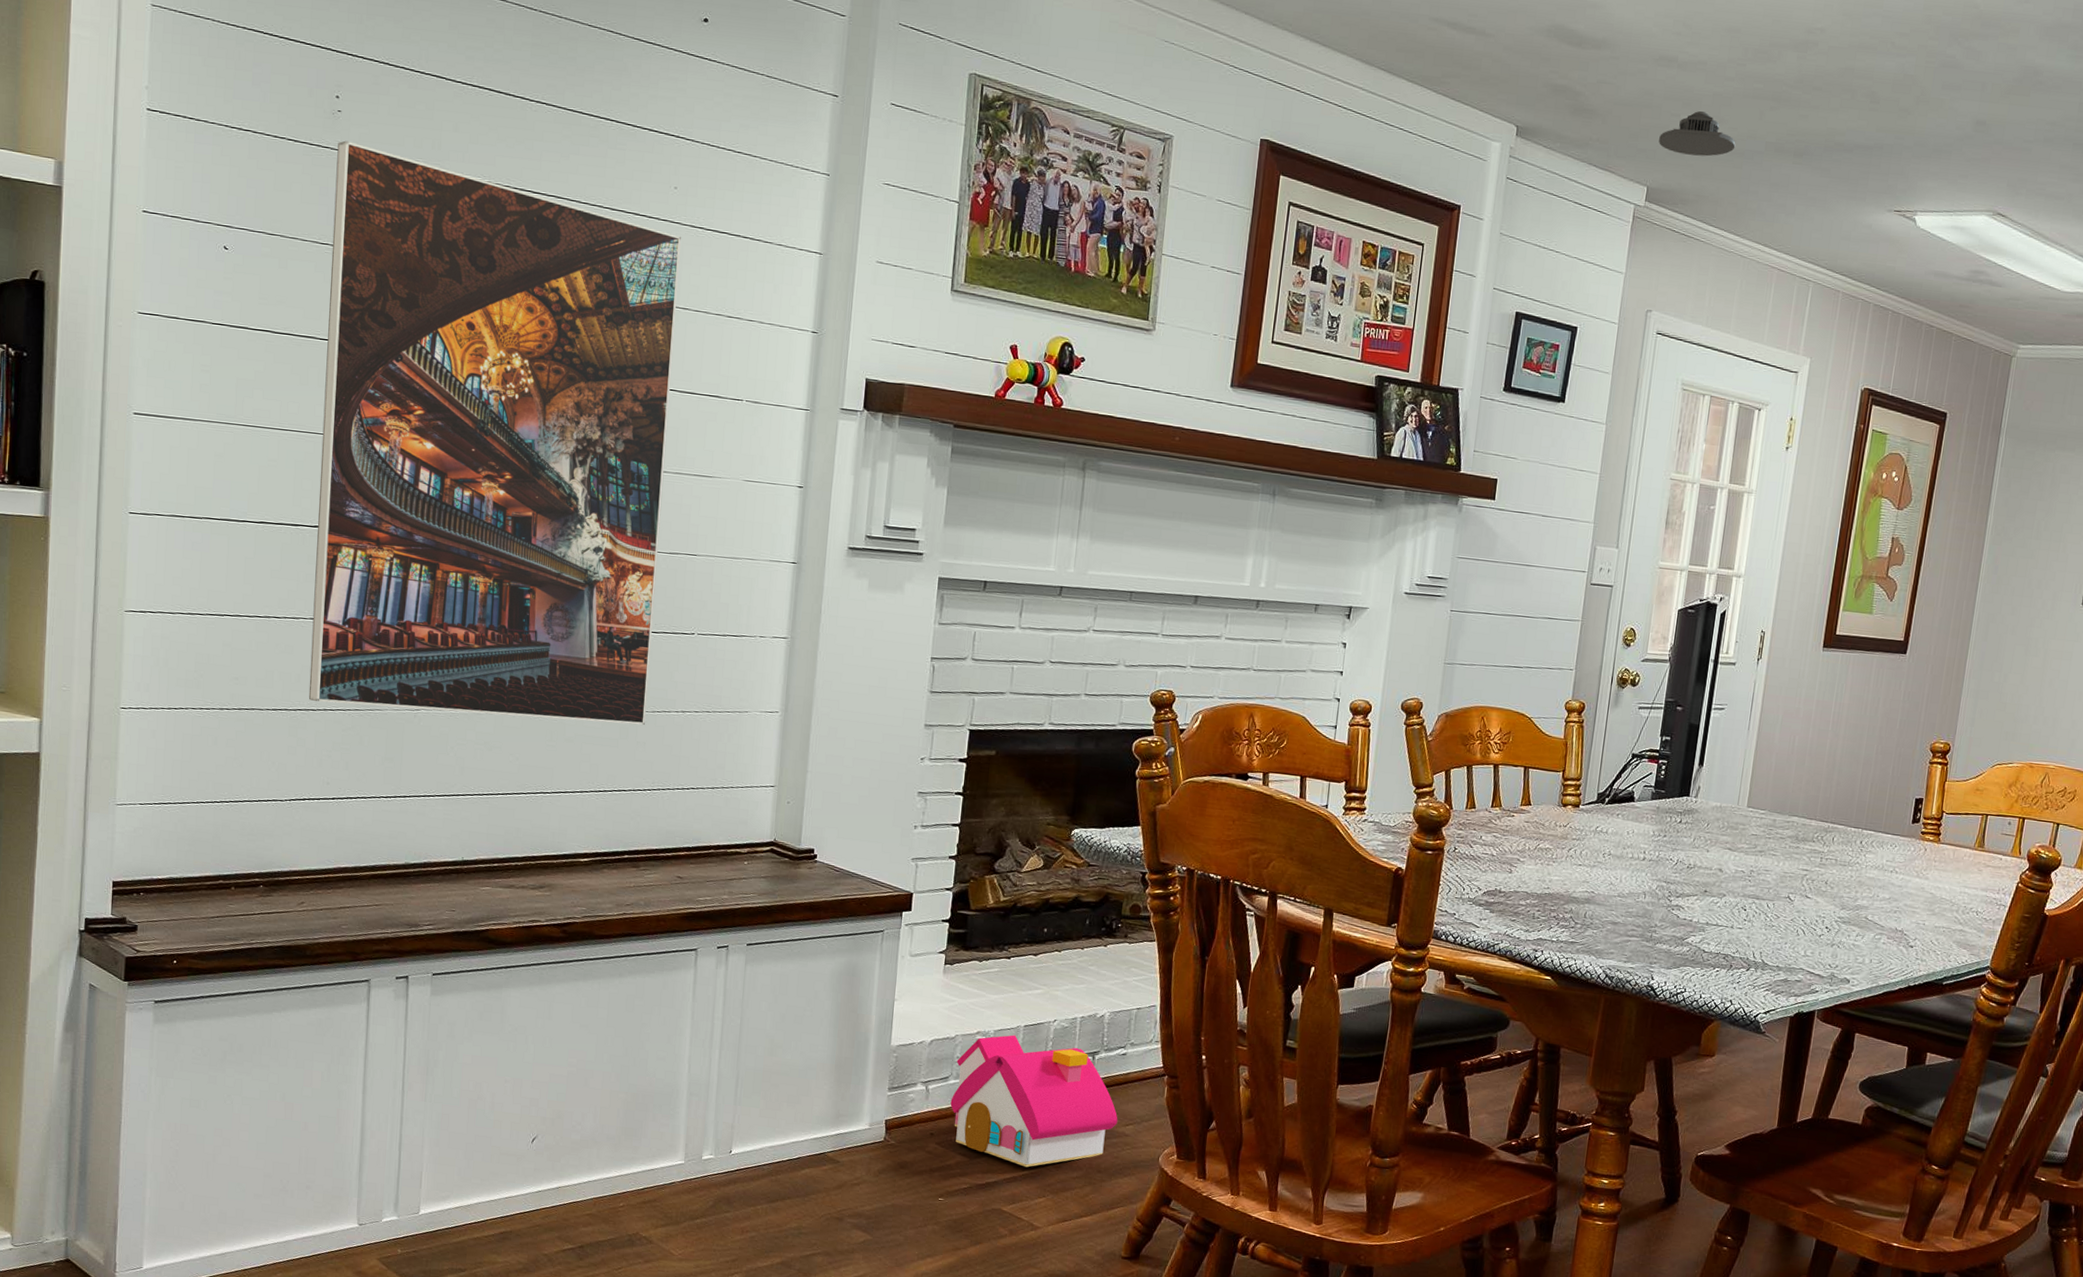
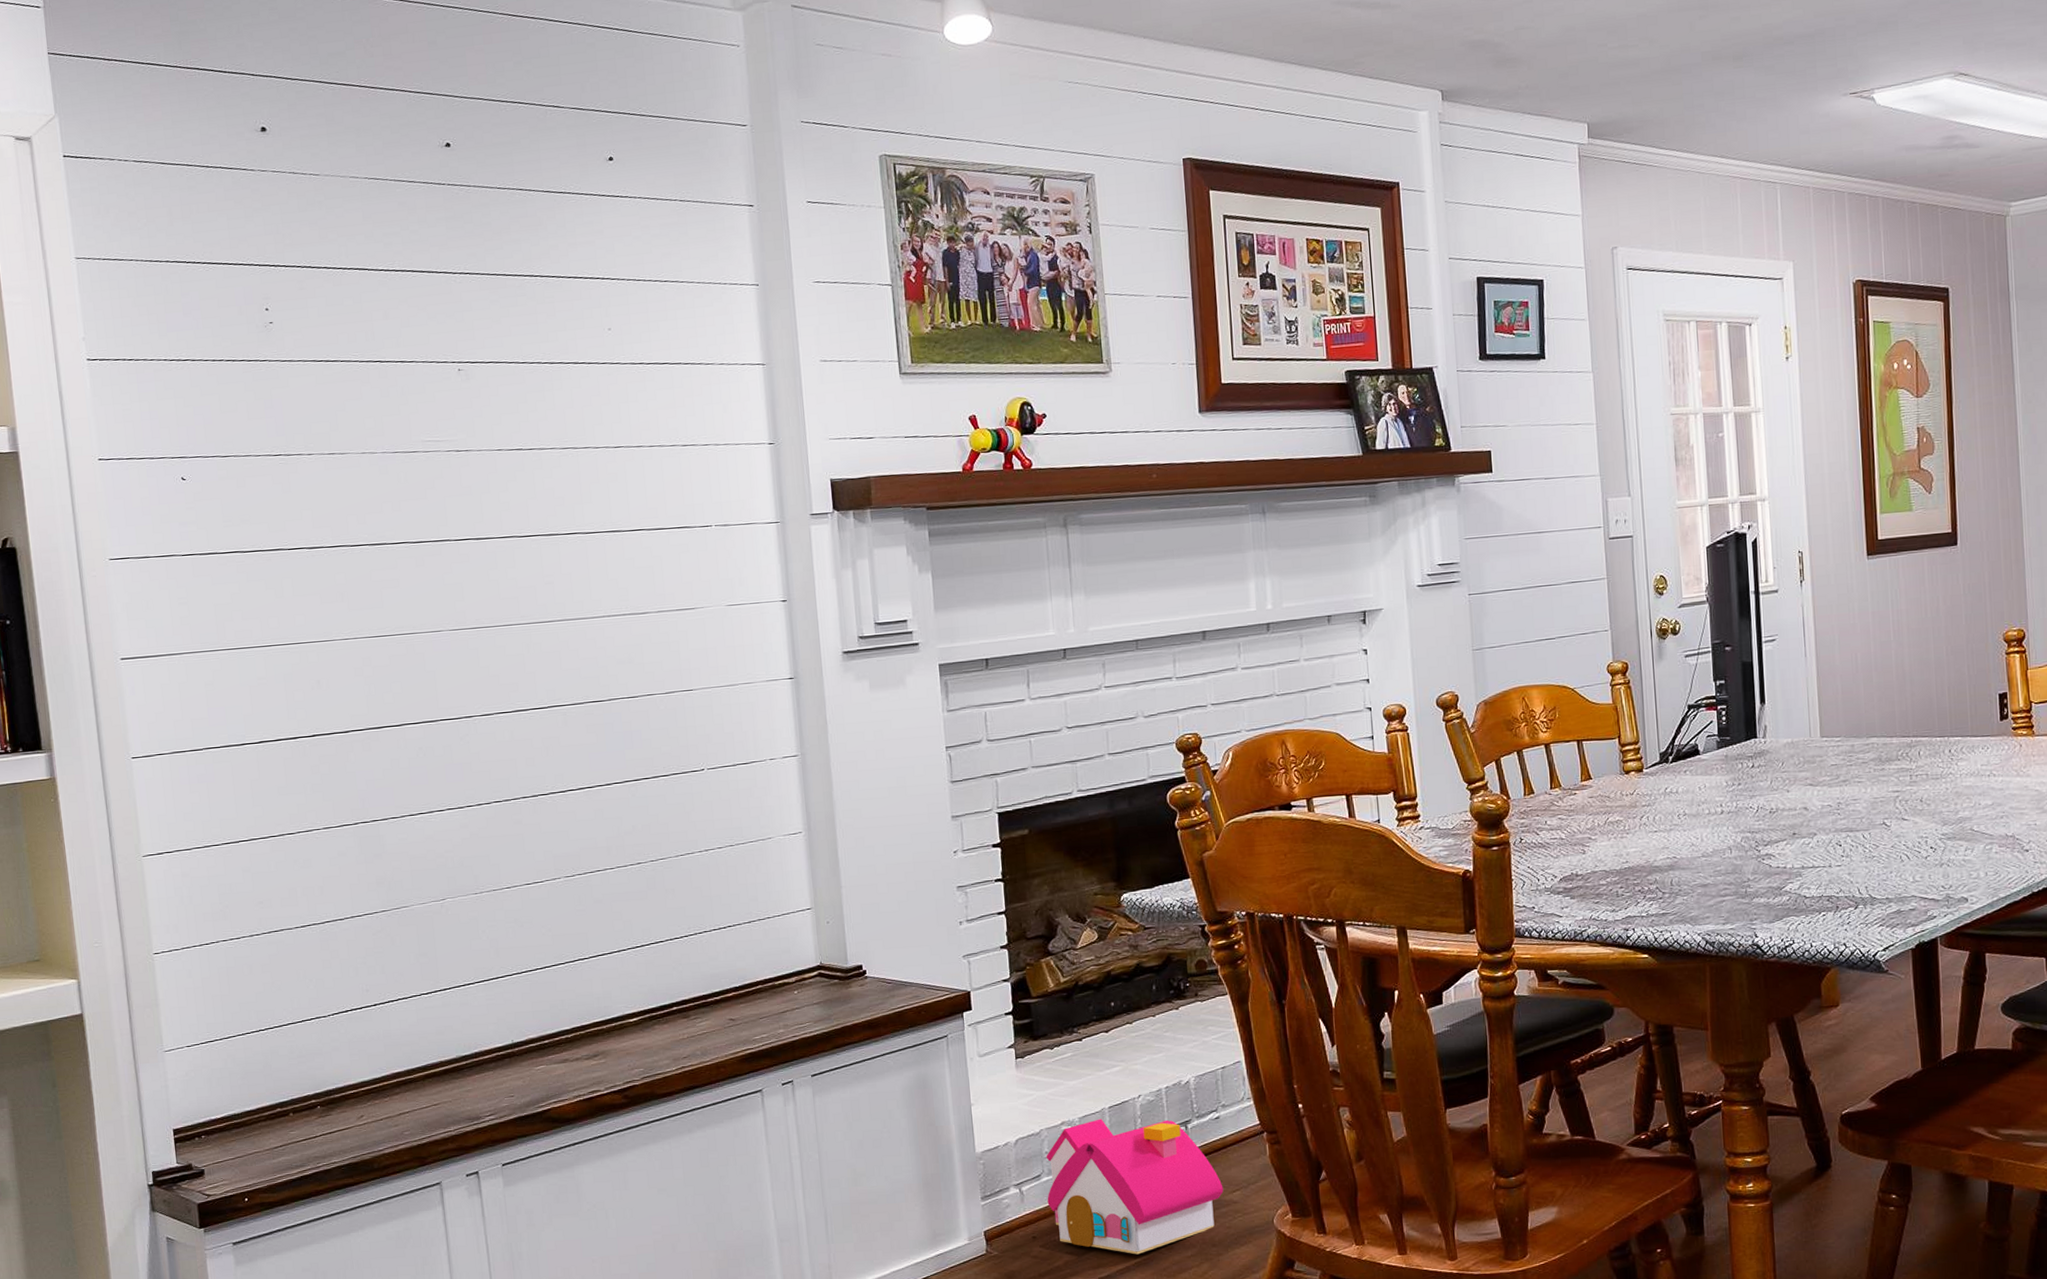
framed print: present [308,140,681,726] -> none [274,350,671,911]
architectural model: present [1659,111,1736,157] -> none [1590,35,1671,83]

